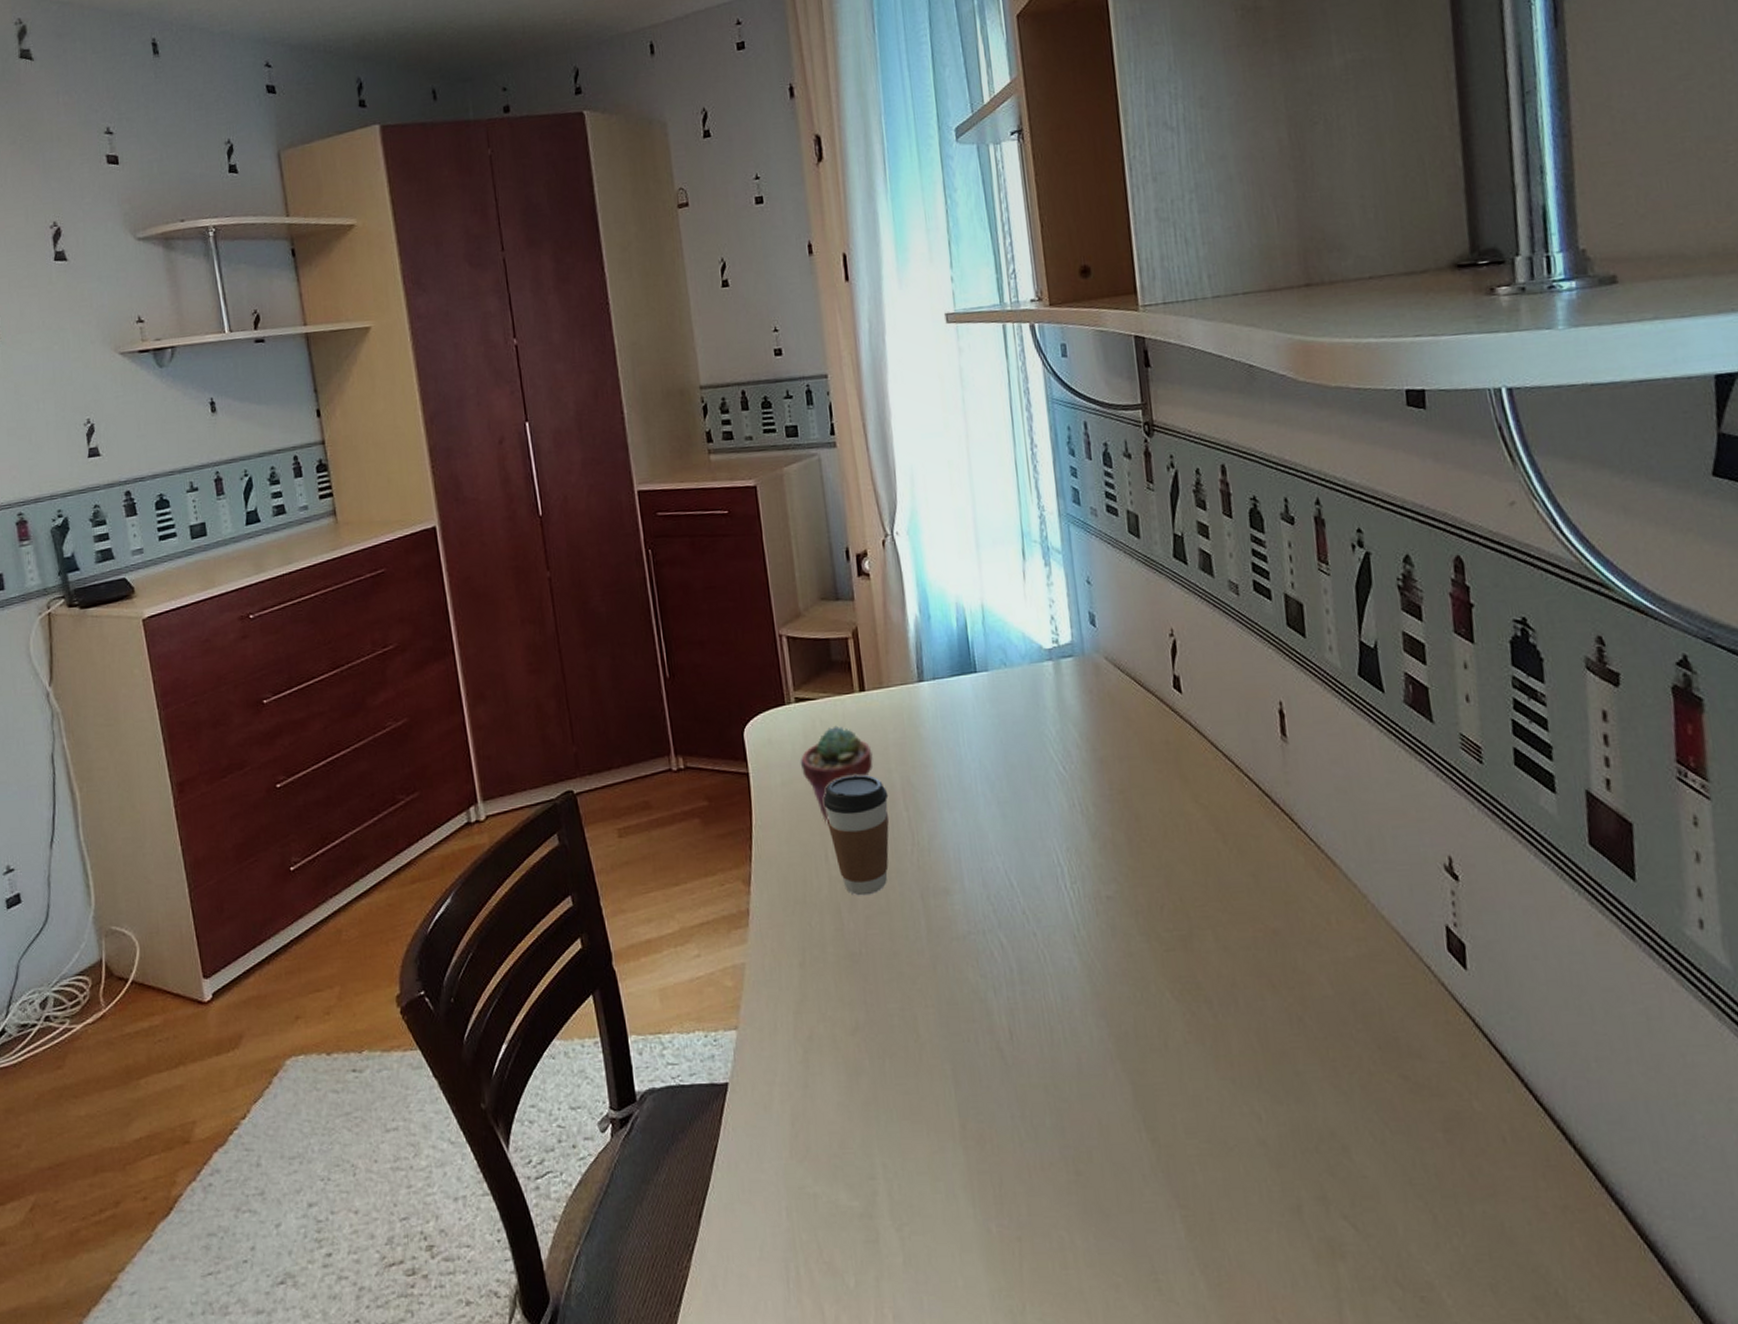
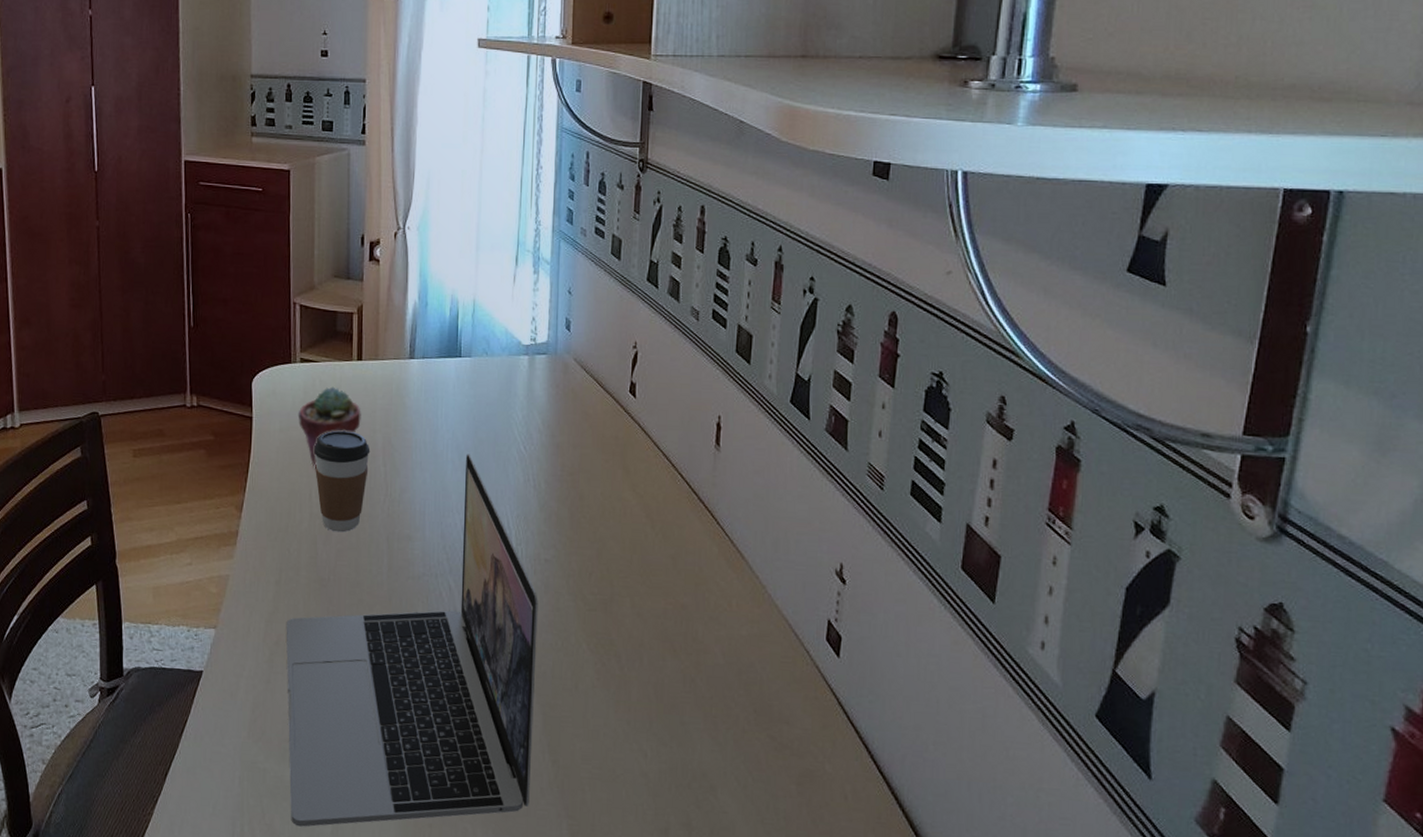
laptop: none [817,783,1132,1260] -> present [286,454,538,827]

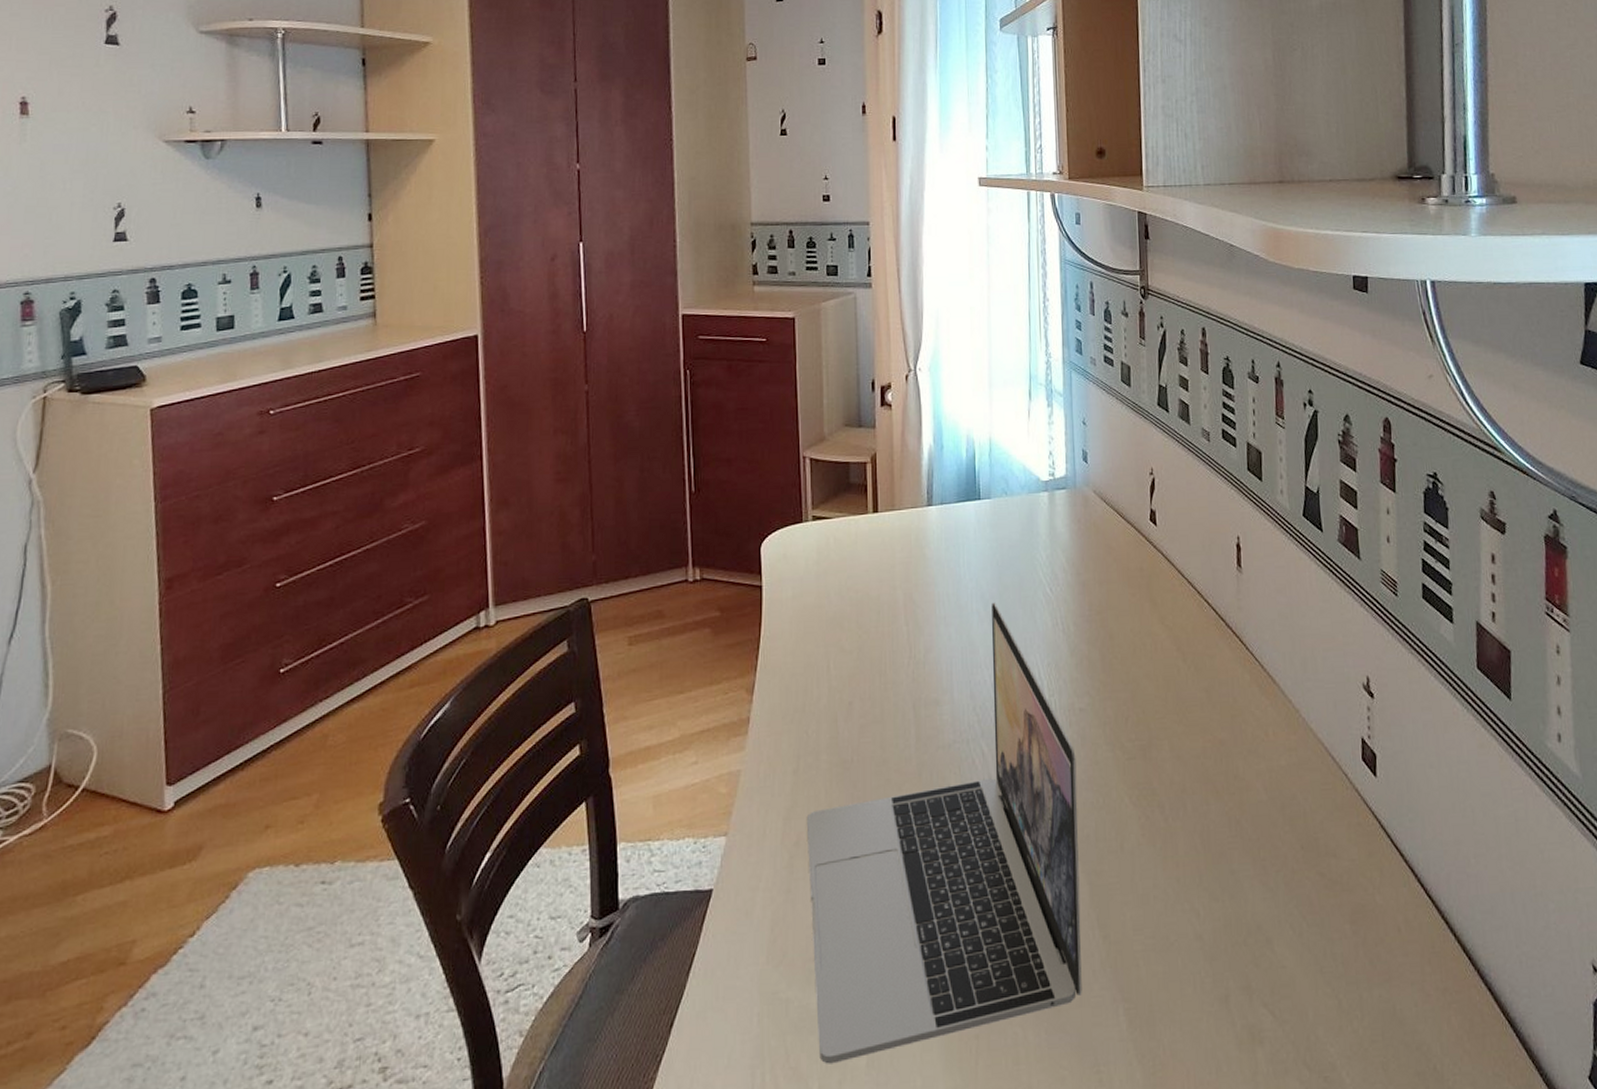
potted succulent: present [297,386,361,469] -> none [811,543,880,636]
coffee cup: present [313,430,371,533] -> none [830,590,891,706]

